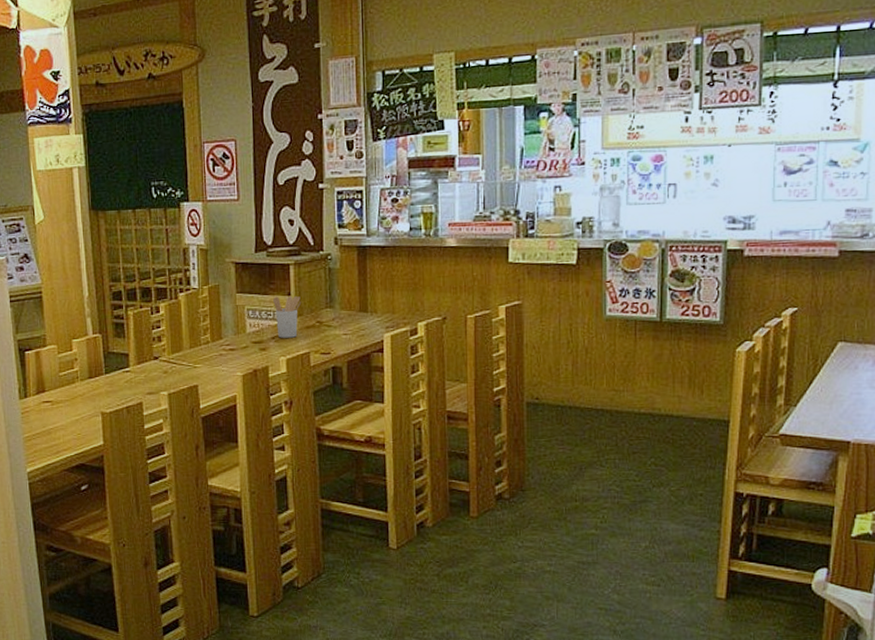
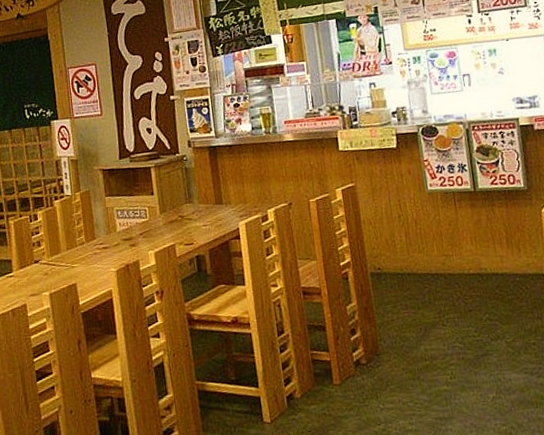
utensil holder: present [272,295,302,338] -> none [138,195,164,234]

